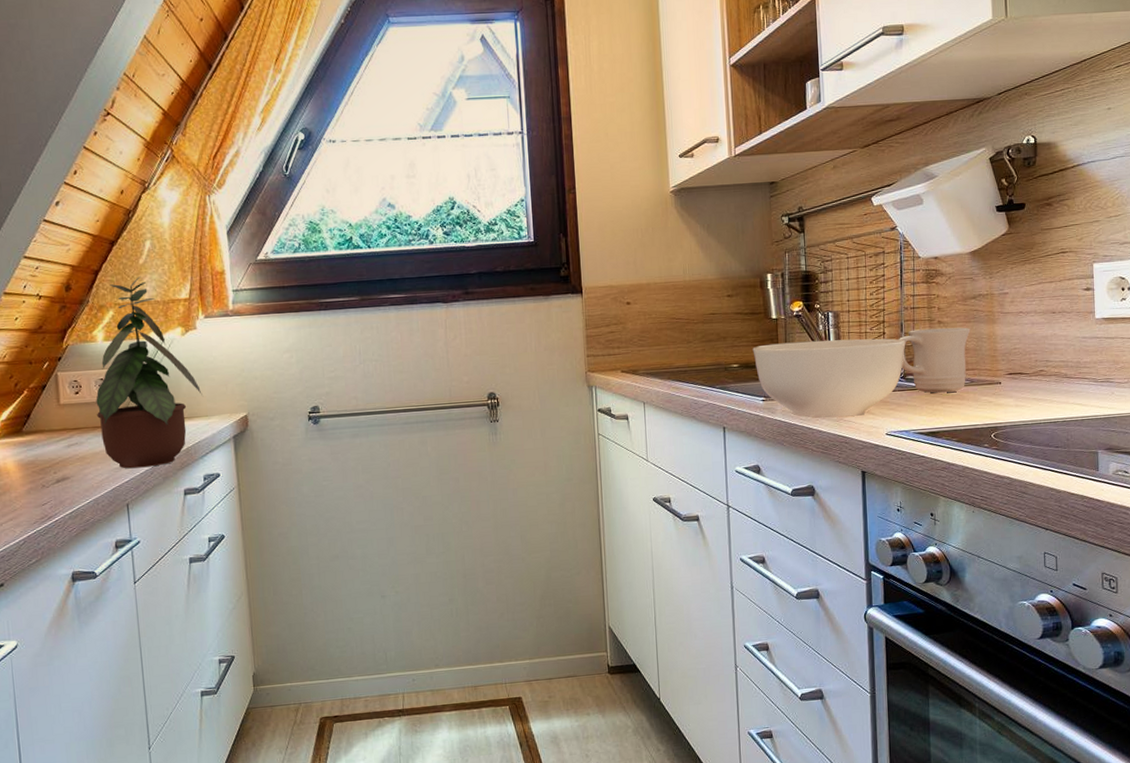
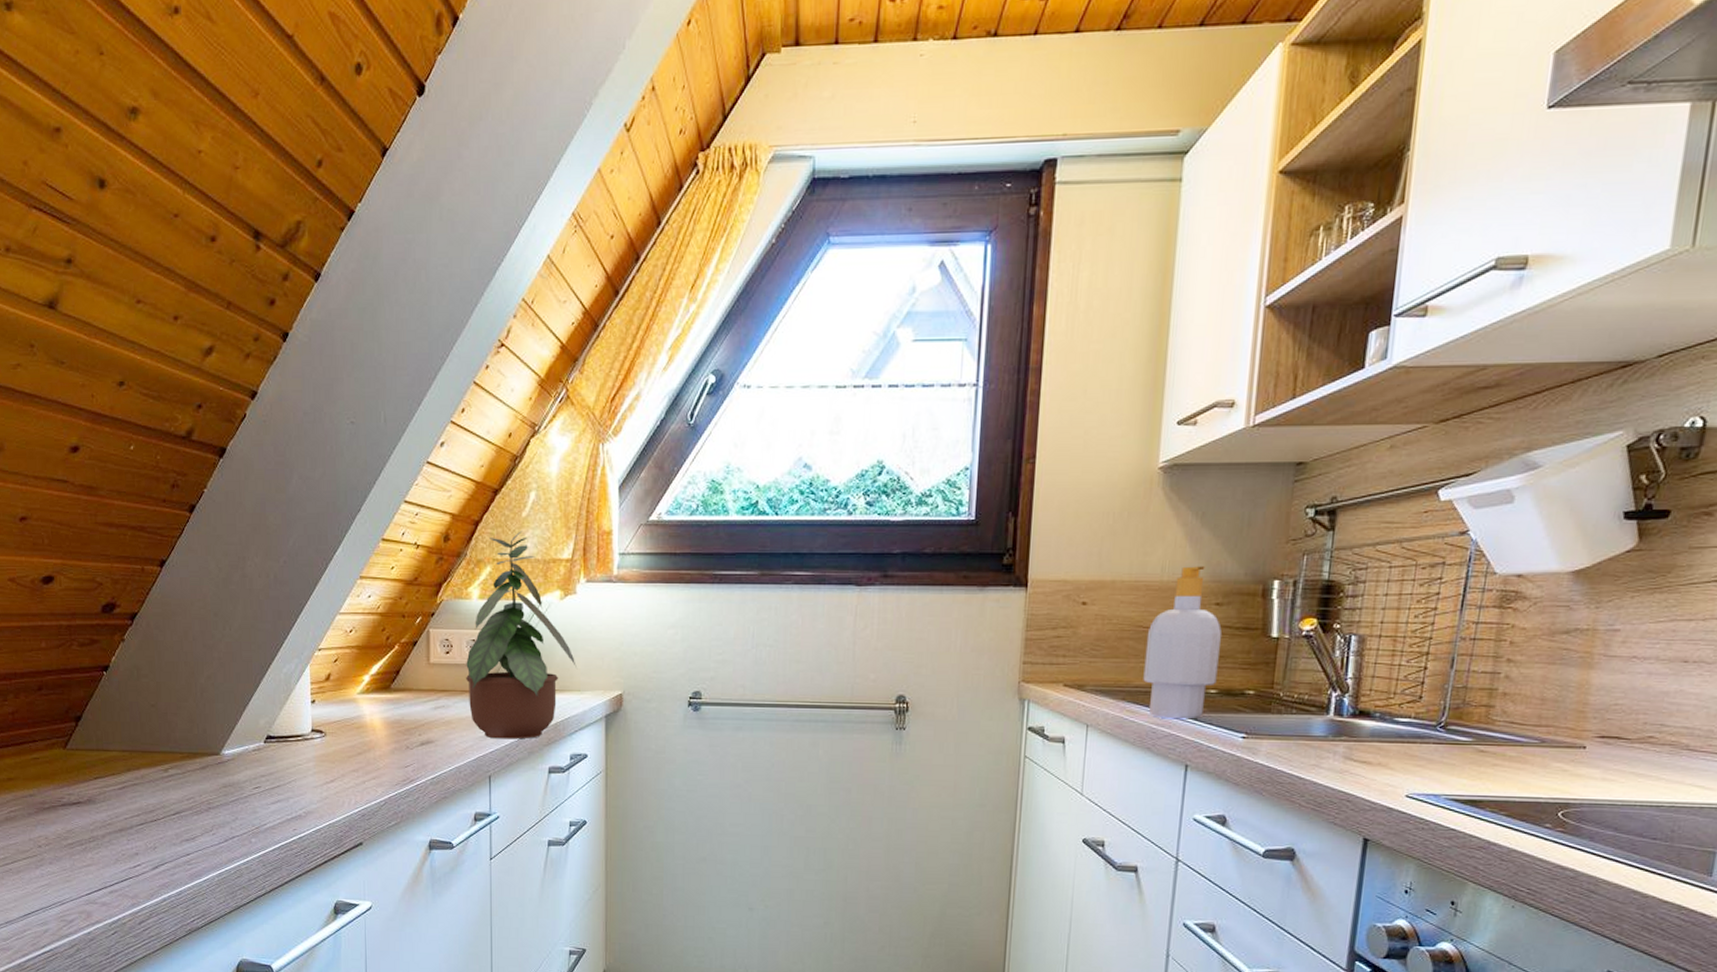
soap bottle: none [679,267,737,392] -> present [1143,566,1223,720]
bowl: present [752,338,906,418] -> none [1239,668,1455,769]
mug: present [898,327,971,393] -> none [1442,667,1554,752]

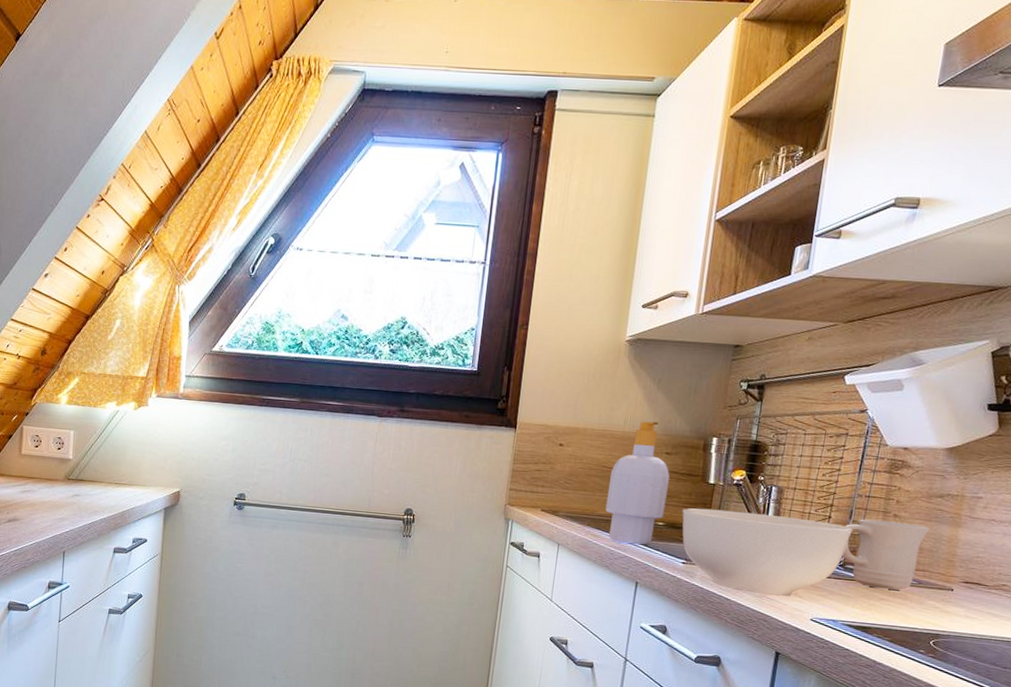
potted plant: present [466,529,577,739] -> none [51,350,144,523]
bowl: none [1239,668,1455,769] -> present [682,508,853,596]
mug: none [1442,667,1554,752] -> present [842,519,930,591]

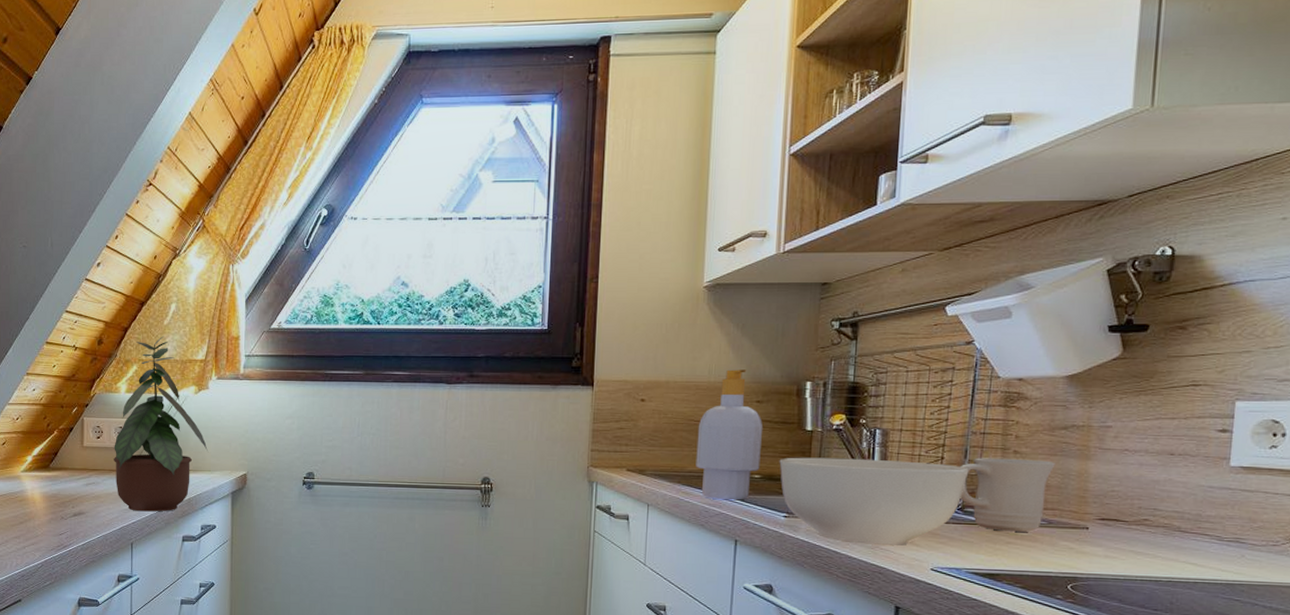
potted plant: none [51,350,144,523] -> present [114,335,208,512]

